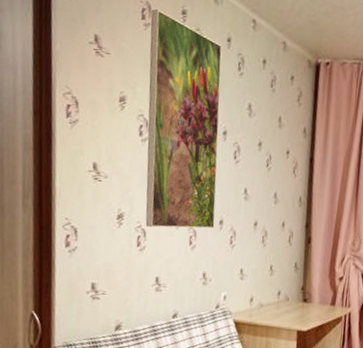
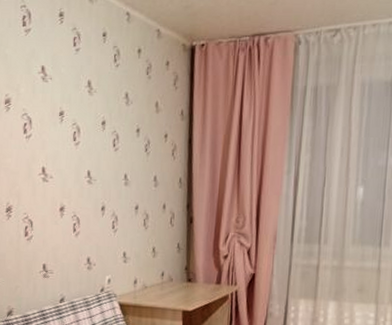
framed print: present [145,8,223,229] -> none [31,14,98,218]

